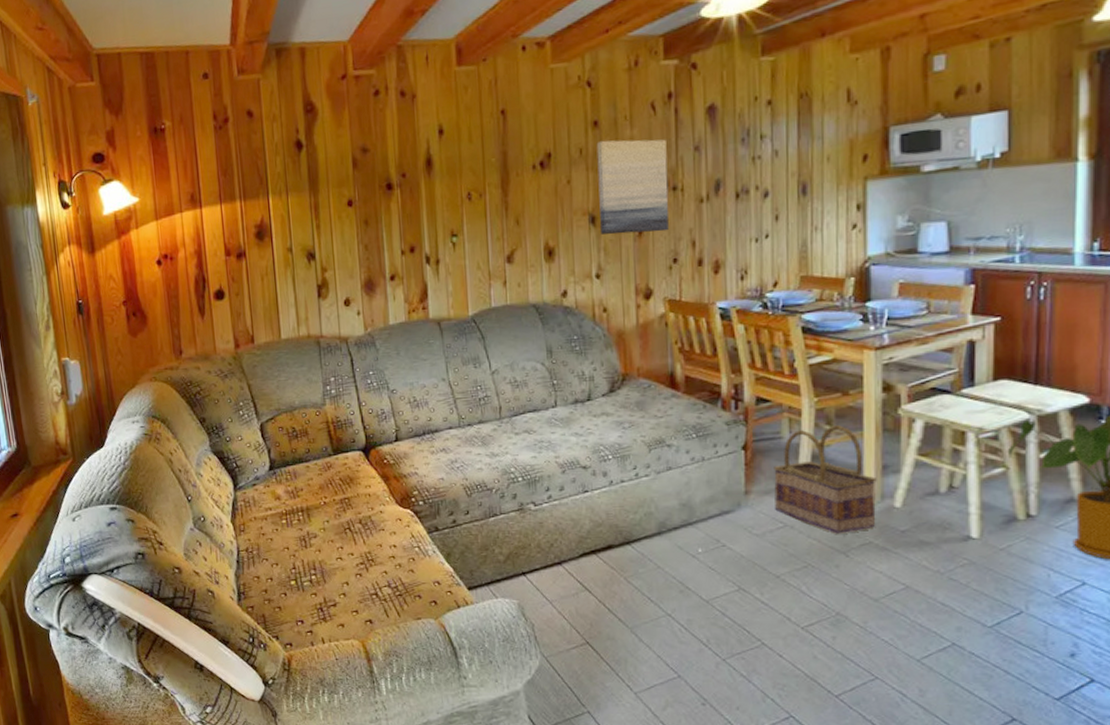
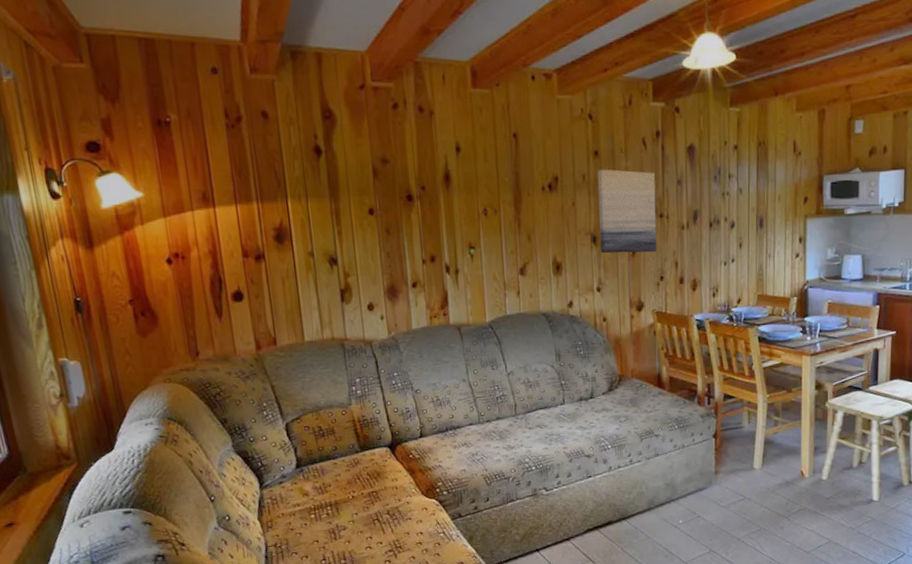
basket: present [774,425,877,534] -> none [737,416,810,503]

